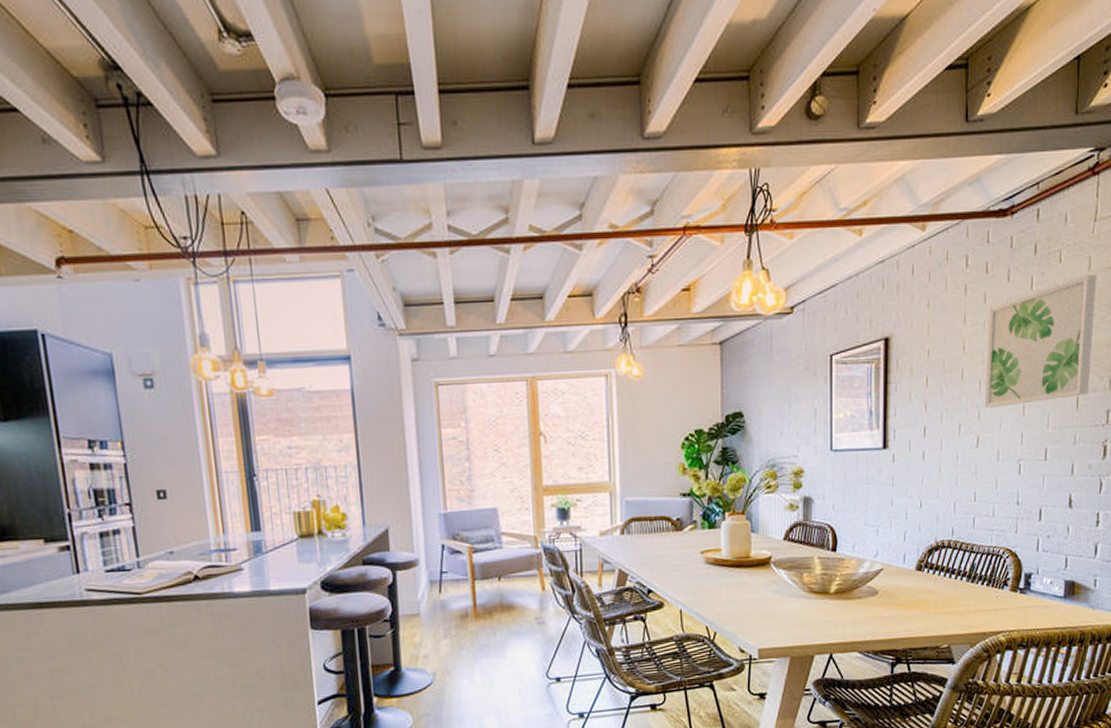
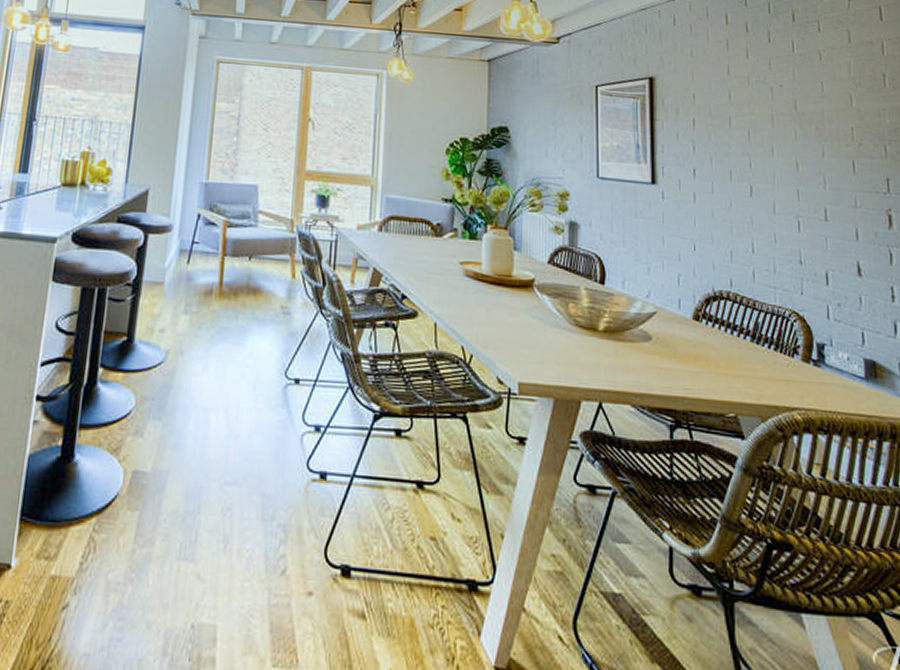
wall art: present [984,274,1096,409] -> none [752,46,864,160]

